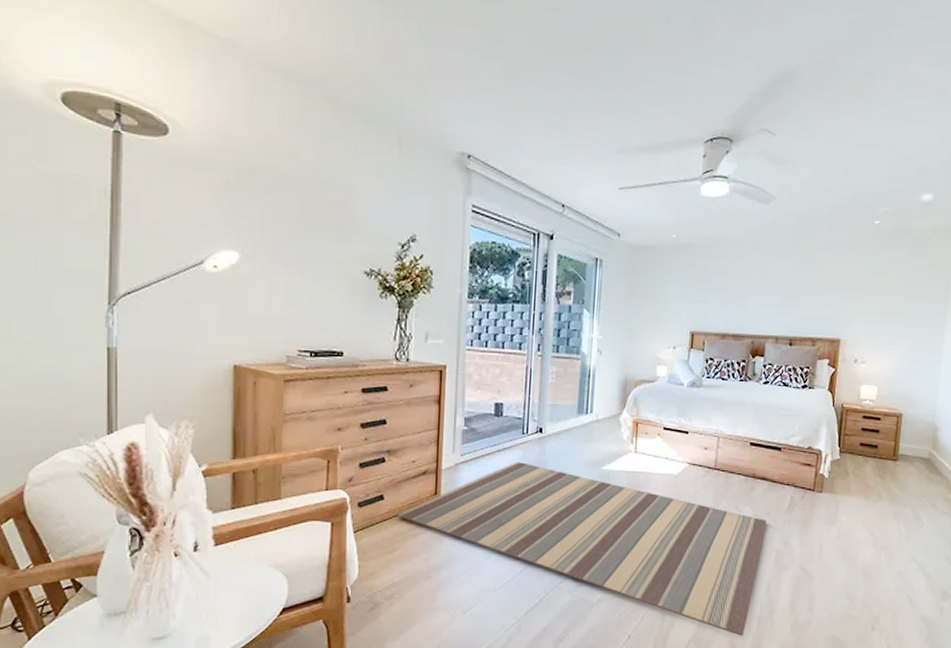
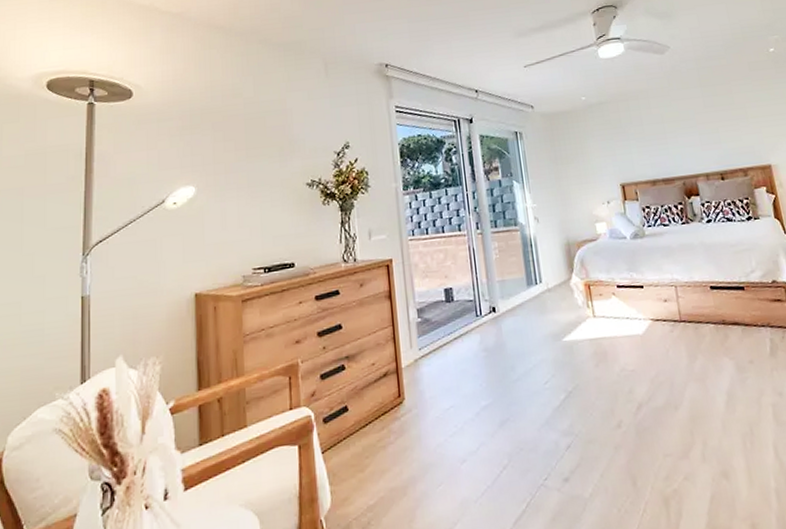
rug: present [395,462,767,636] -> none [362,347,765,517]

